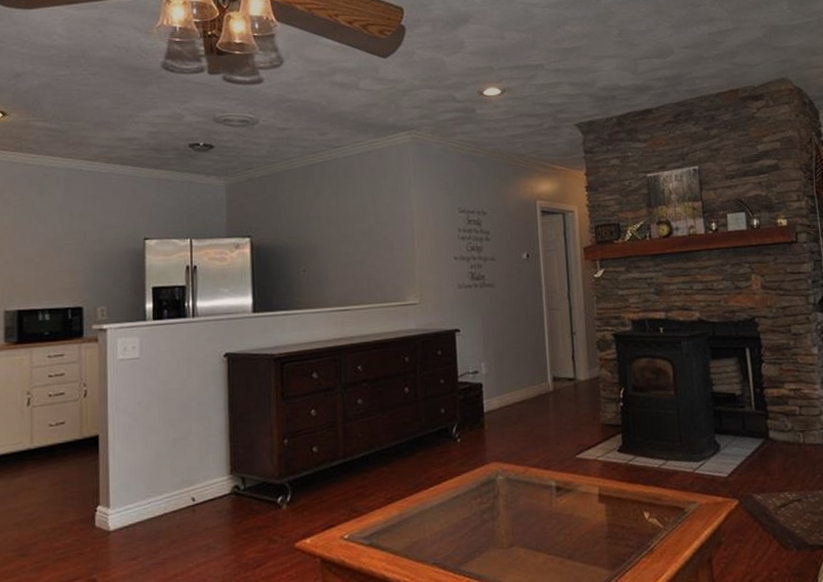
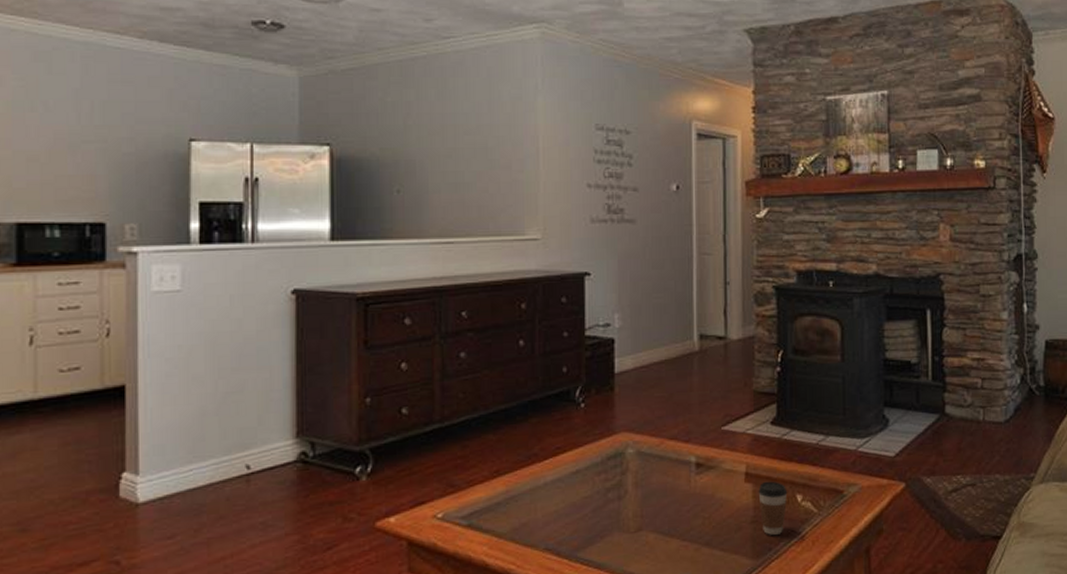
coffee cup: none [610,501,636,548] -> present [758,481,788,535]

